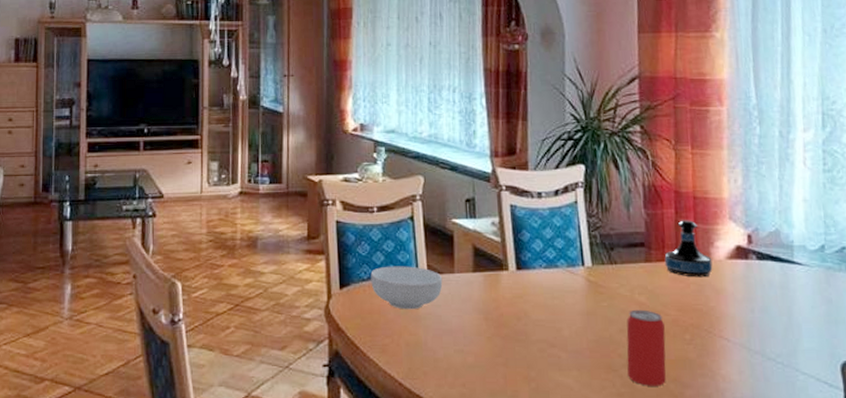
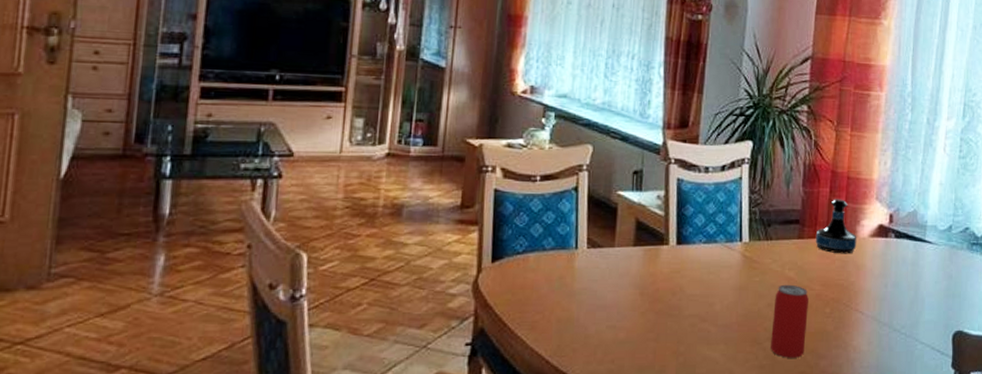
cereal bowl: present [370,266,443,310] -> none [526,238,602,285]

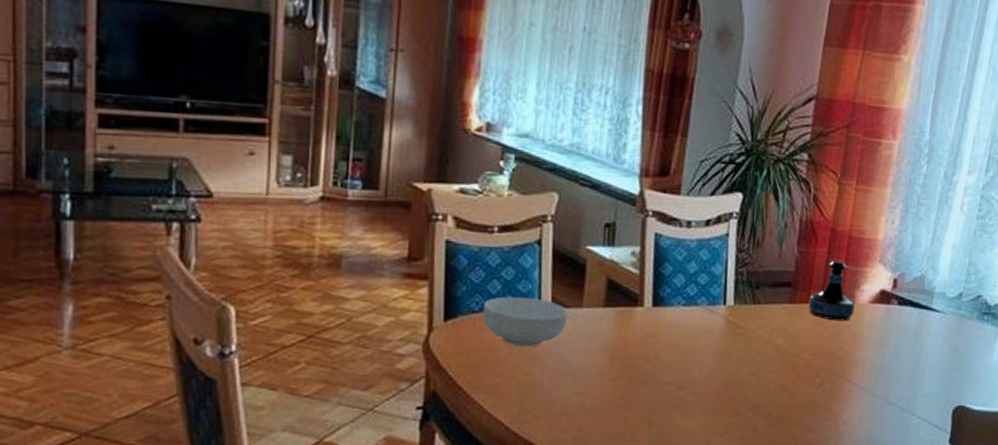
cereal bowl: none [526,238,602,285] -> present [483,296,568,347]
beverage can: present [771,284,809,358] -> none [753,352,797,430]

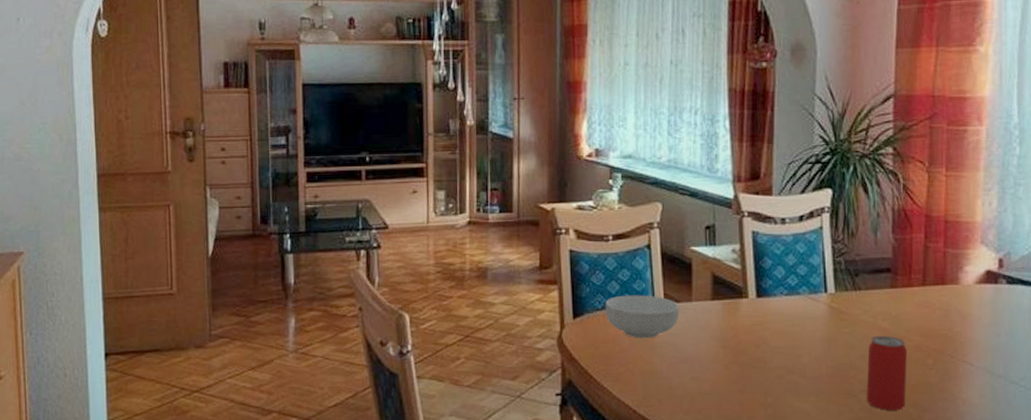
beverage can: none [753,352,797,430] -> present [866,335,907,410]
tequila bottle: present [808,260,855,321] -> none [910,244,960,303]

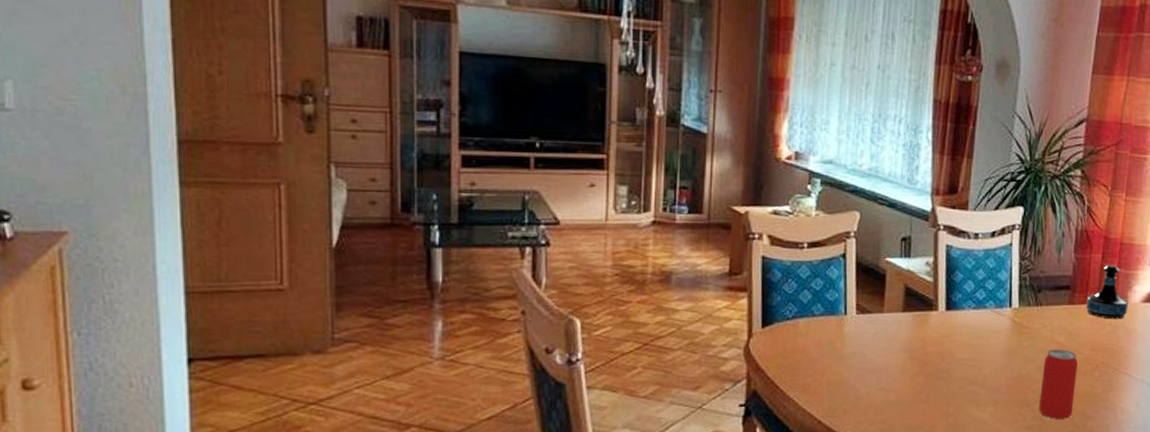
cereal bowl: present [605,295,680,339] -> none [796,305,871,349]
tequila bottle: none [910,244,960,303] -> present [1086,265,1129,320]

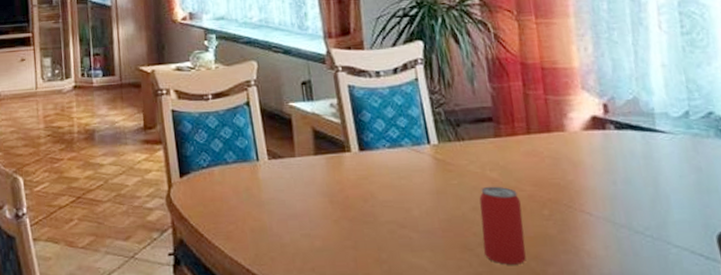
tequila bottle: present [1086,265,1129,320] -> none [515,92,568,151]

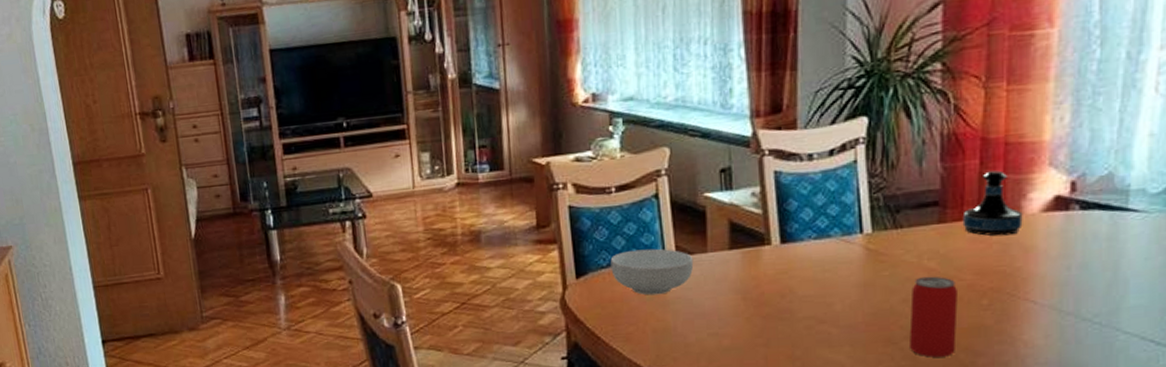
cereal bowl: none [210,151,284,196] -> present [610,248,694,296]
tequila bottle: none [515,92,568,151] -> present [962,170,1023,236]

